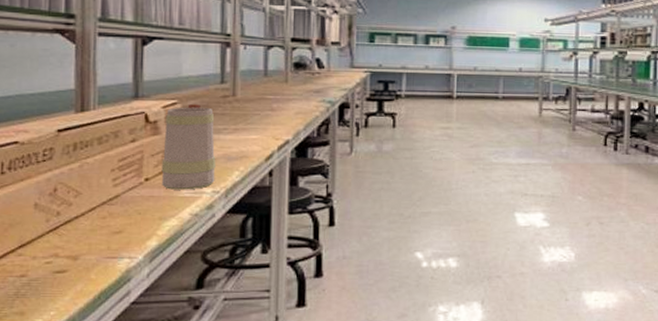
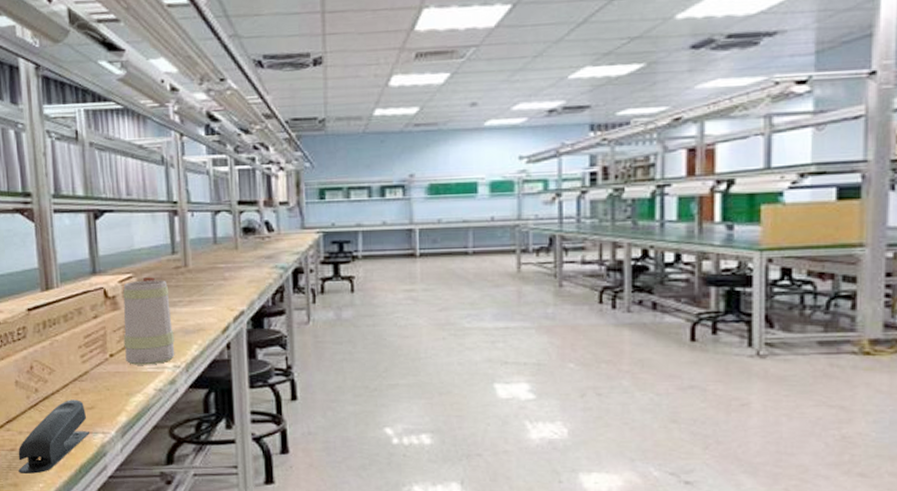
stapler: none [27,223,114,301] -> present [18,399,89,474]

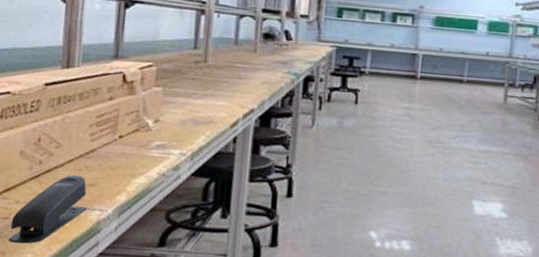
mug: present [123,276,175,365] -> none [134,66,186,150]

